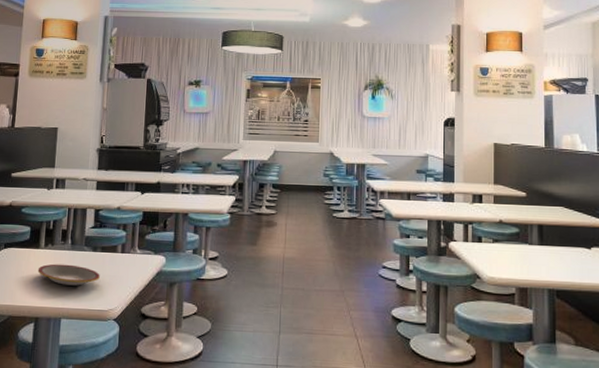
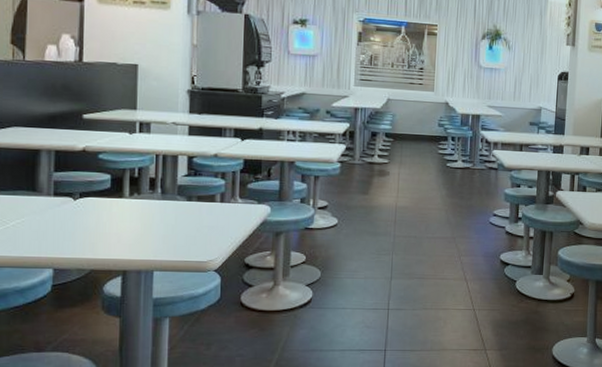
plate: present [37,264,100,286] -> none [122,214,197,237]

